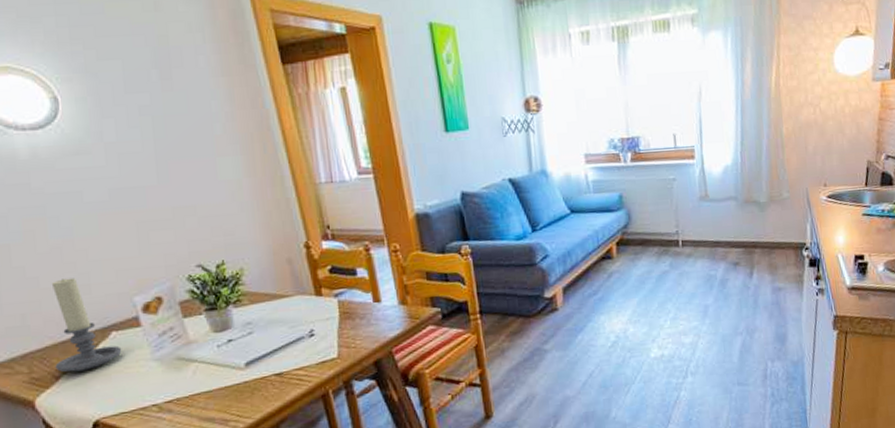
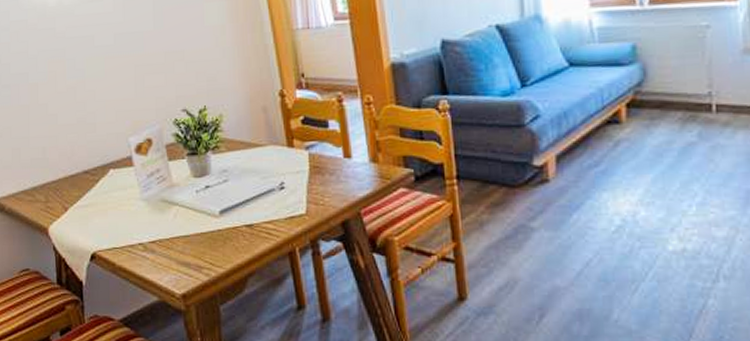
candle holder: present [51,278,122,372] -> none [65,116,117,205]

